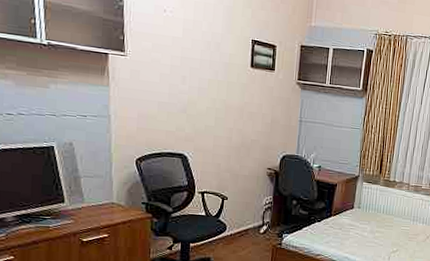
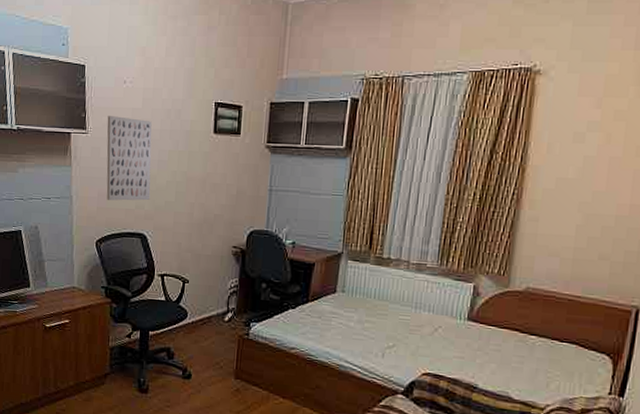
wall art: none [146,41,192,124] -> present [106,116,152,201]

